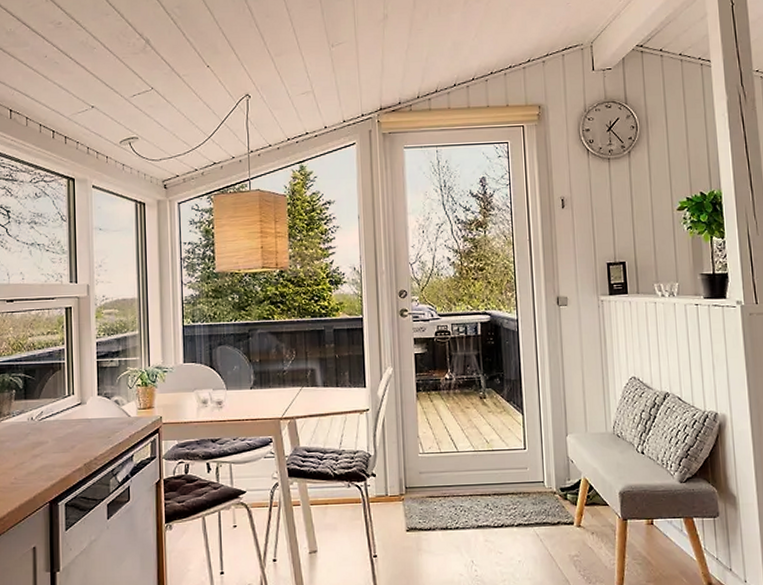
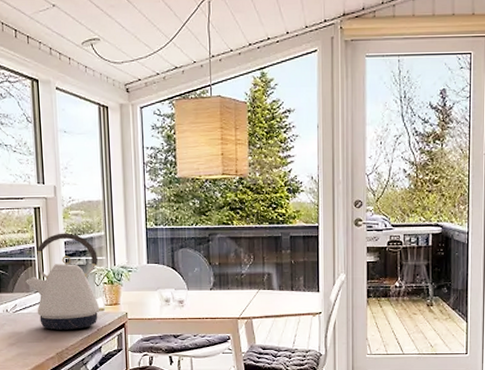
kettle: none [53,333,138,438] -> present [26,233,105,330]

